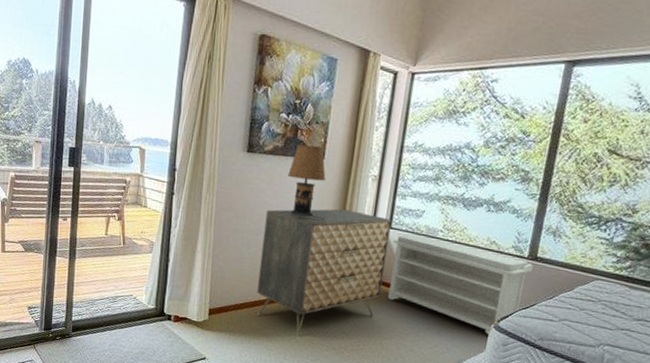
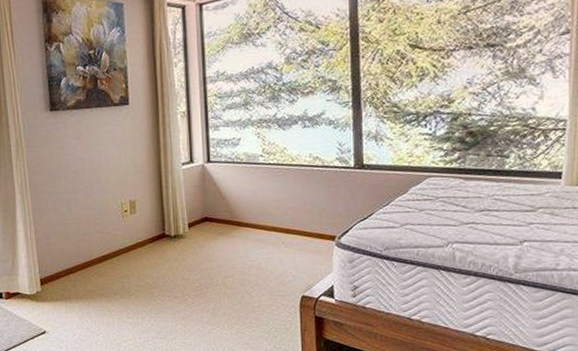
dresser: present [257,209,392,338] -> none [81,151,213,293]
table lamp: present [287,144,326,221] -> none [95,92,142,170]
bench: present [388,234,534,337] -> none [215,164,363,256]

